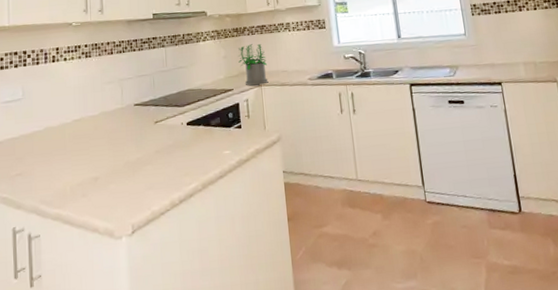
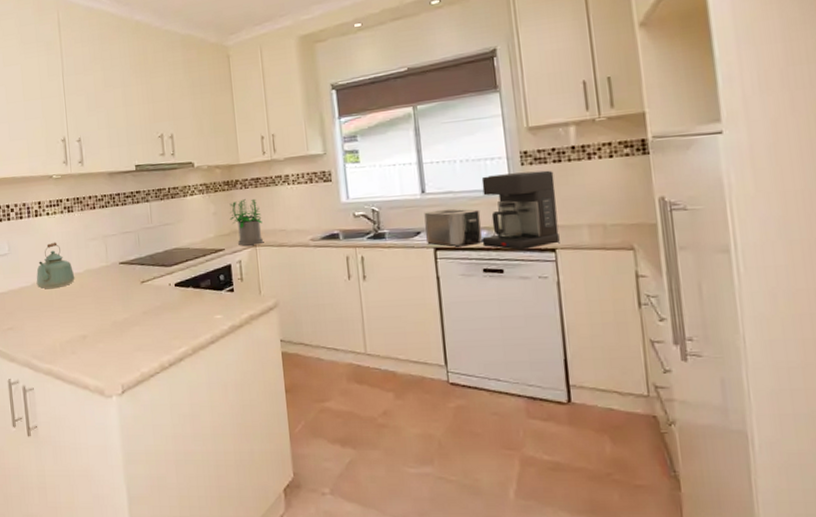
kettle: none [49,86,90,133] -> present [36,242,75,289]
toaster: none [400,50,447,84] -> present [424,208,482,248]
coffee maker: none [443,19,504,85] -> present [481,170,560,251]

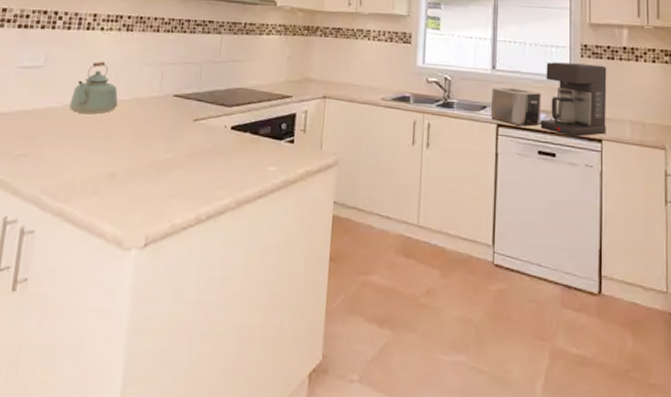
potted plant: present [229,198,264,246] -> none [303,47,337,97]

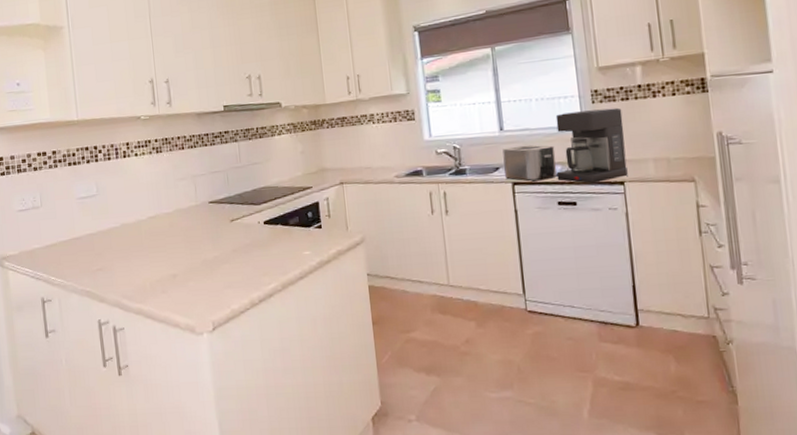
kettle: present [69,61,118,114] -> none [125,182,165,230]

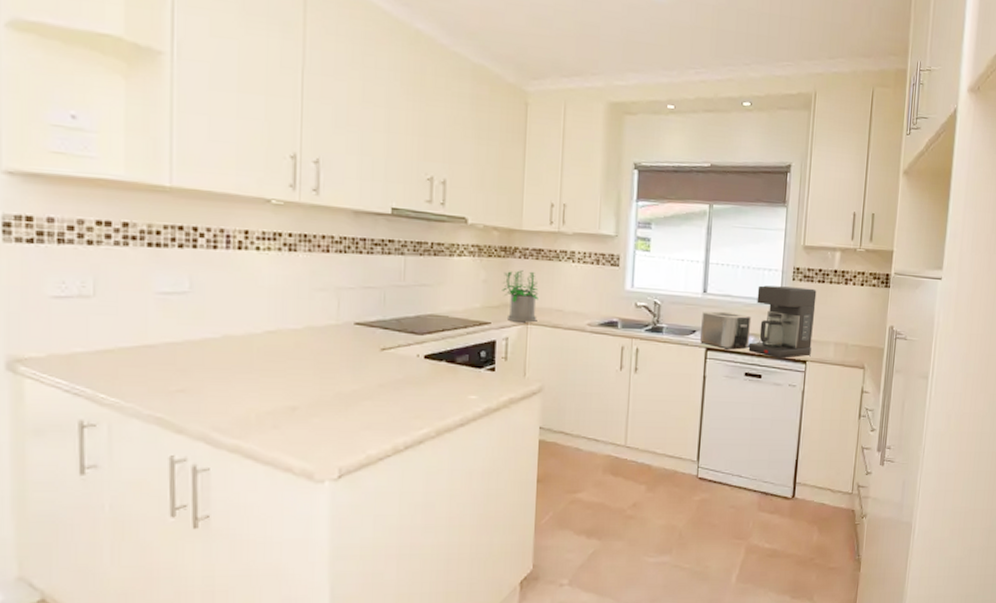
potted plant: none [316,137,351,184] -> present [502,270,539,323]

